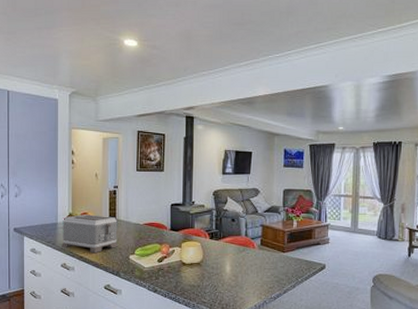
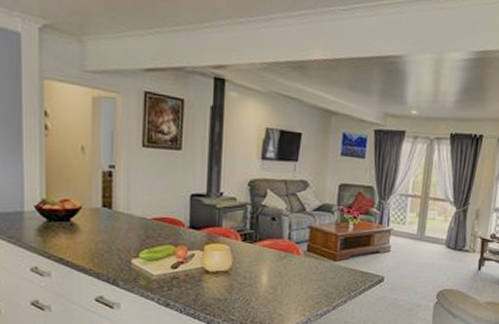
toaster: present [60,214,119,254] -> none [29,201,116,255]

